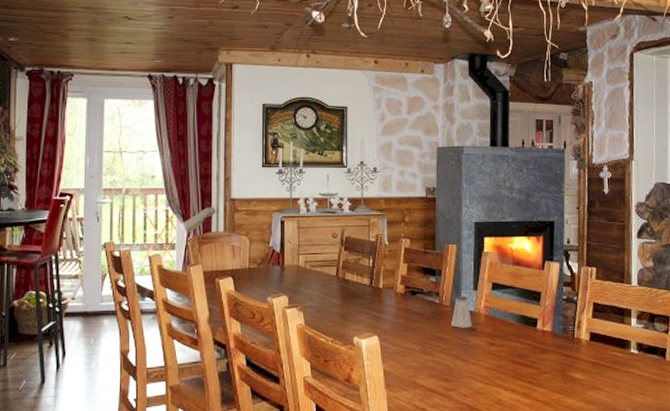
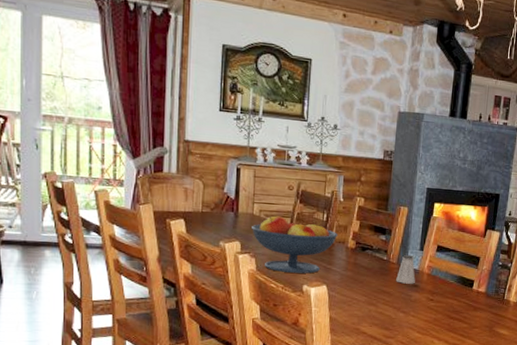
fruit bowl: none [298,266,386,325] -> present [252,215,339,274]

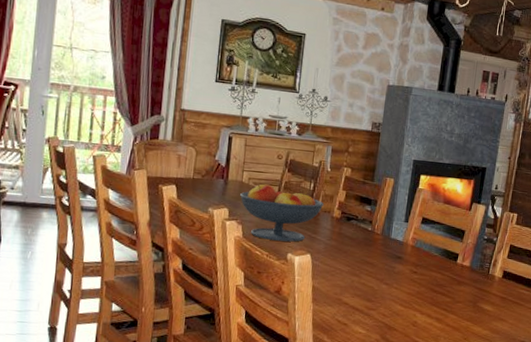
saltshaker: present [396,254,415,284] -> none [380,225,400,256]

